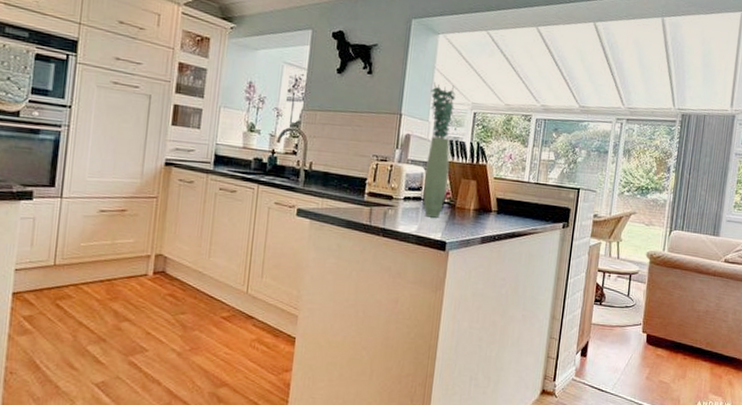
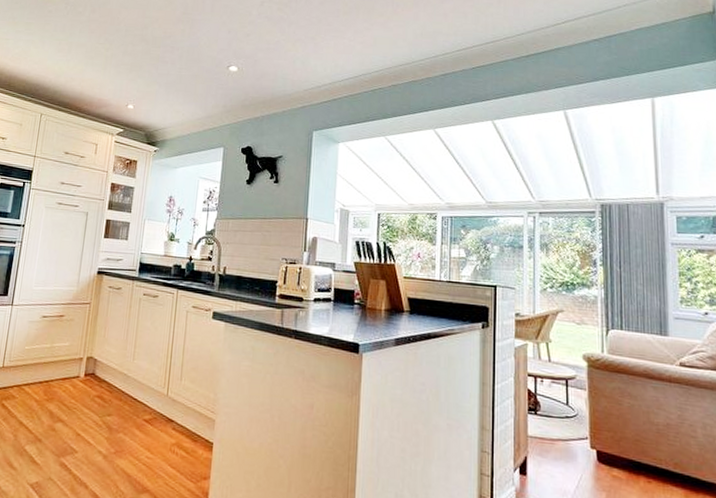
vase: present [423,81,456,218] -> none [332,186,359,319]

